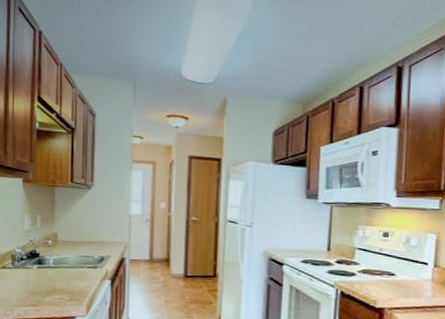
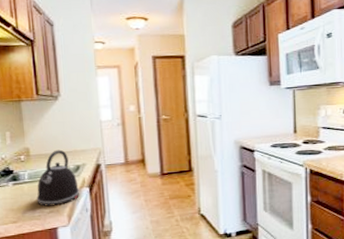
kettle: none [58,238,102,295] -> present [36,149,80,207]

